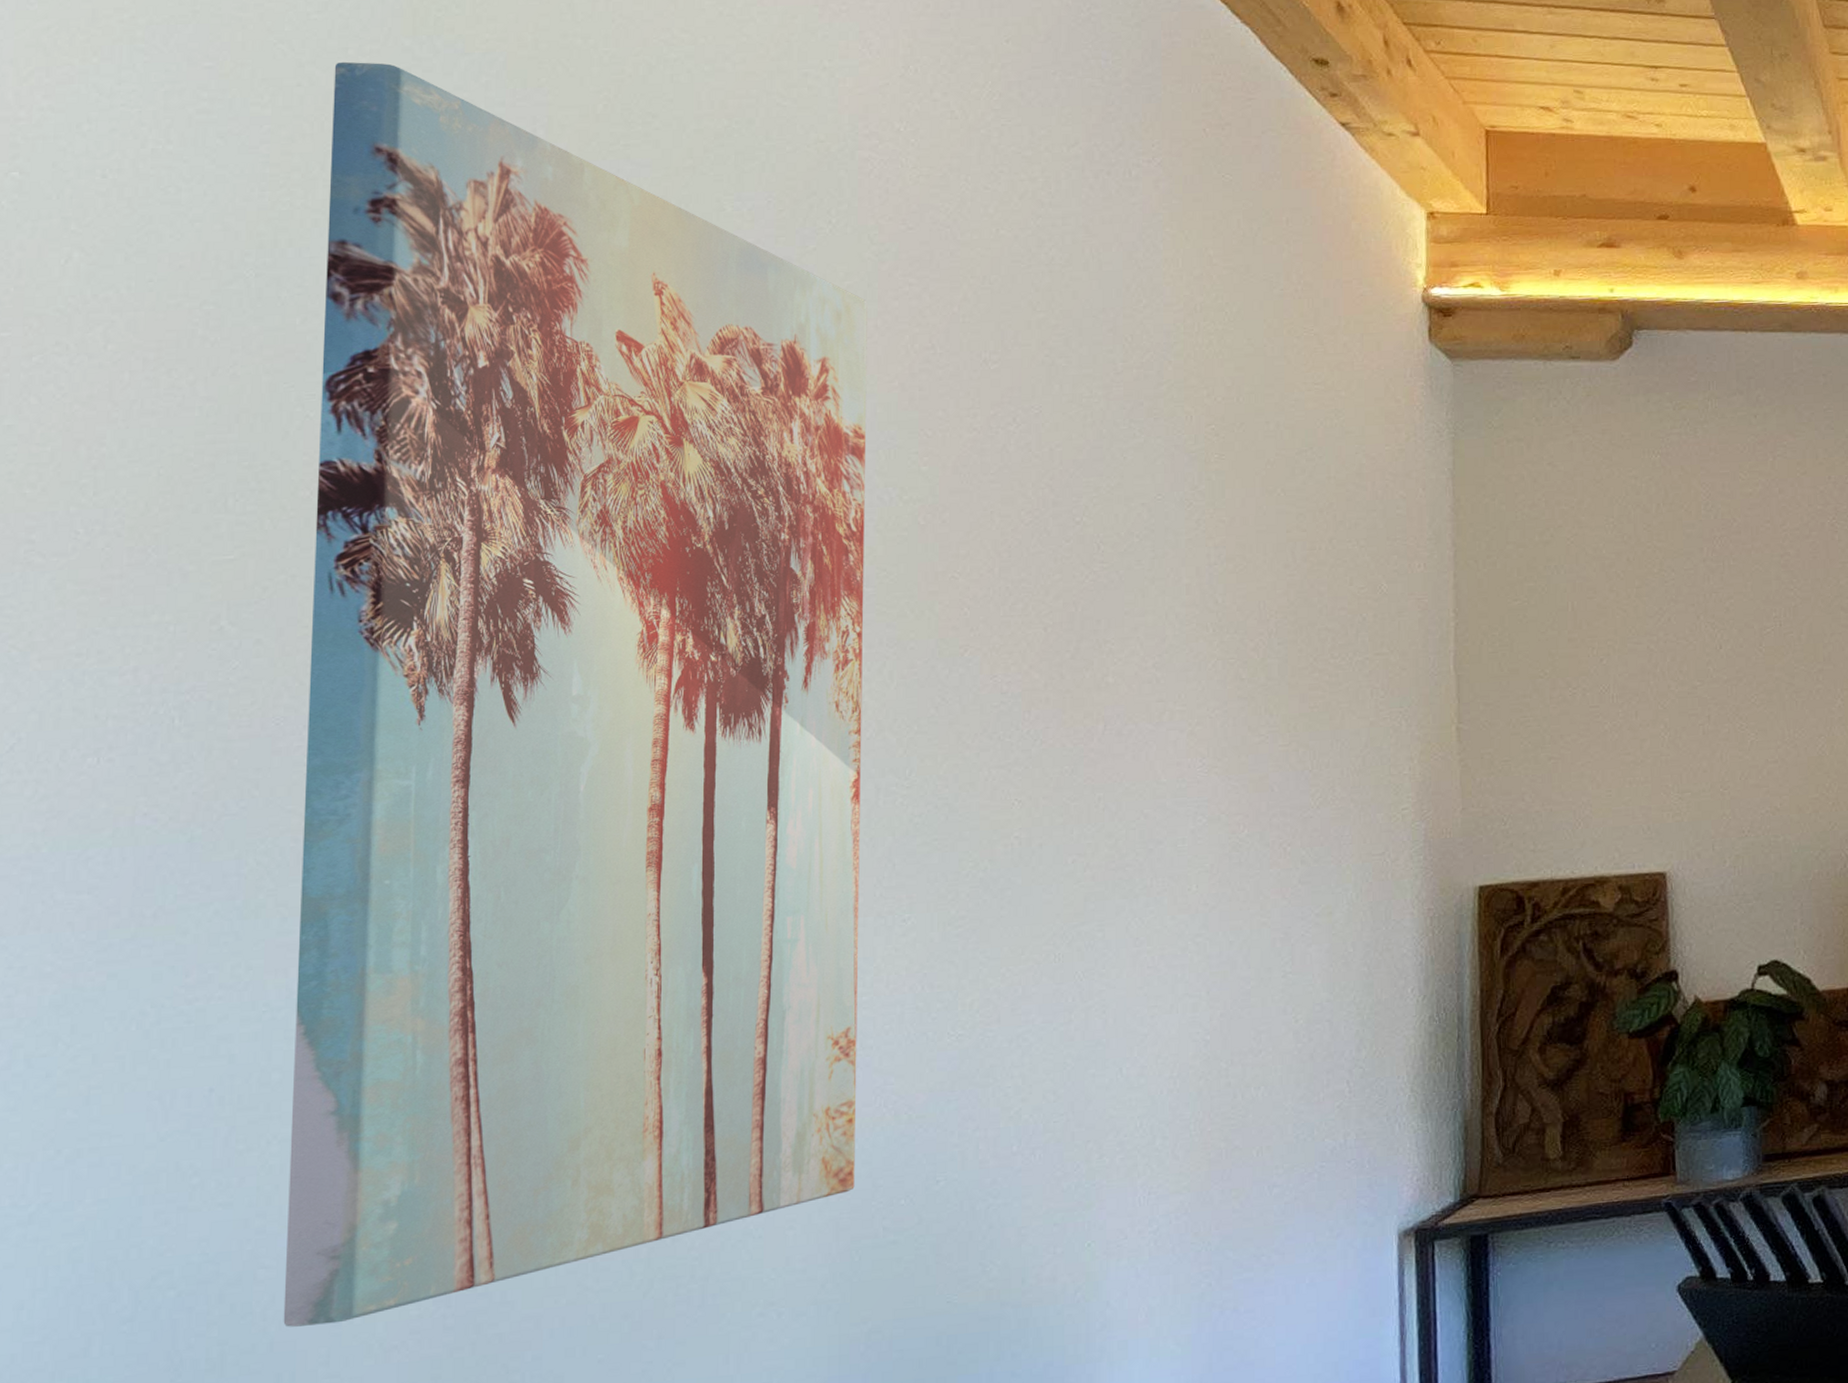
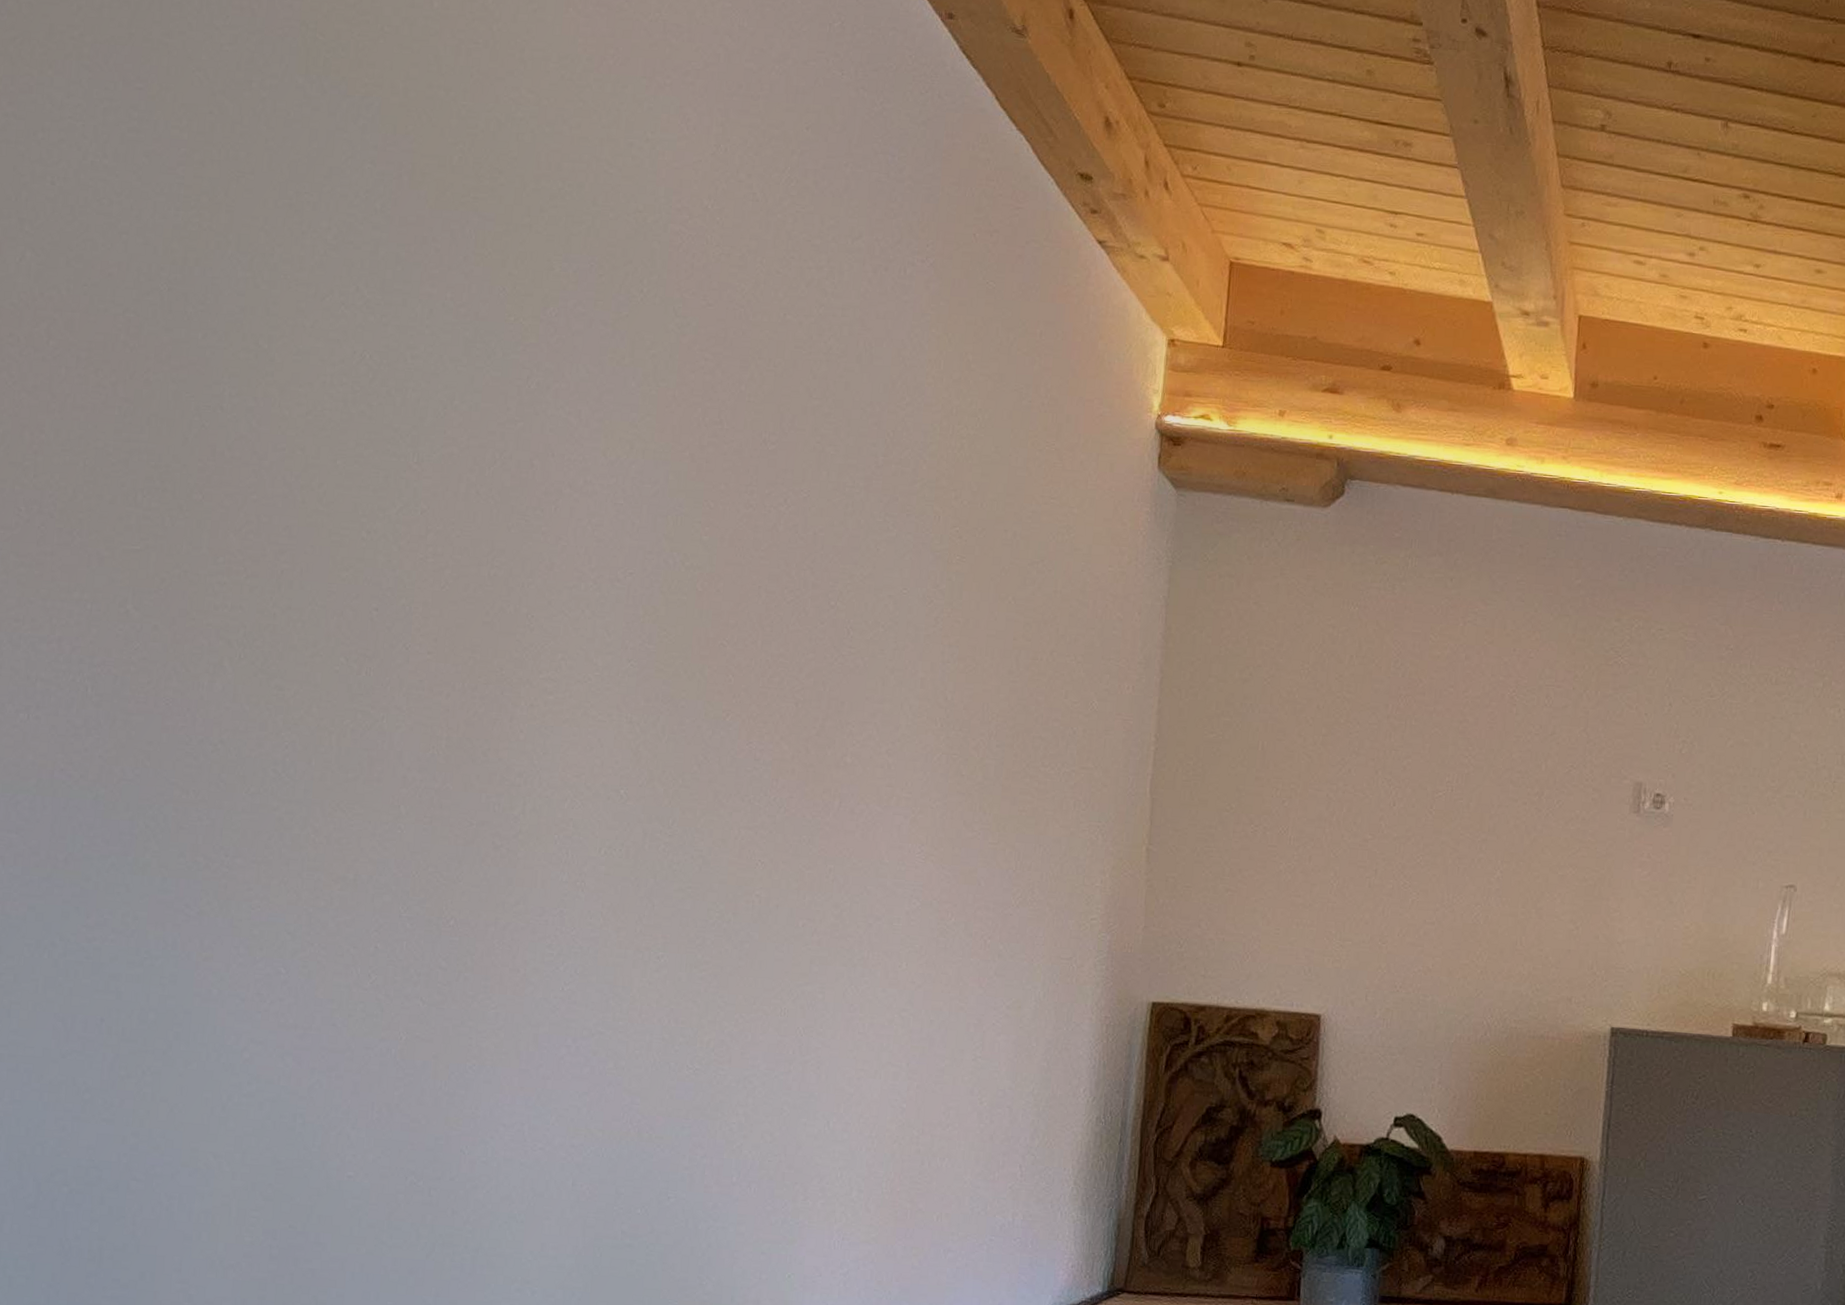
wall art: present [283,61,867,1327] -> none [148,93,668,1238]

